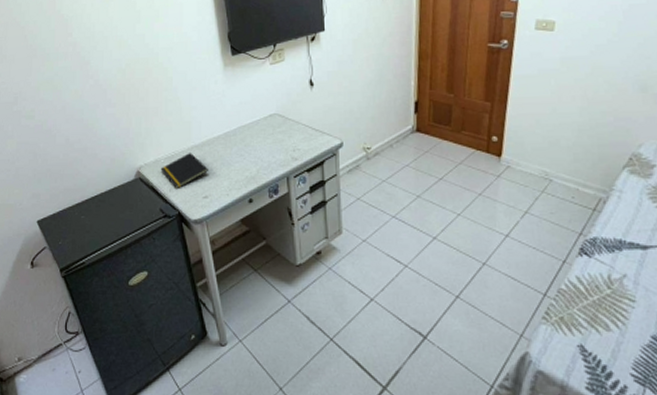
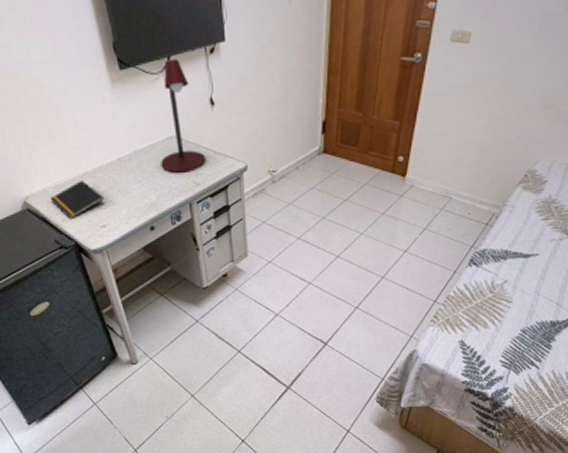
desk lamp: none [262,46,304,148] -> present [161,59,206,173]

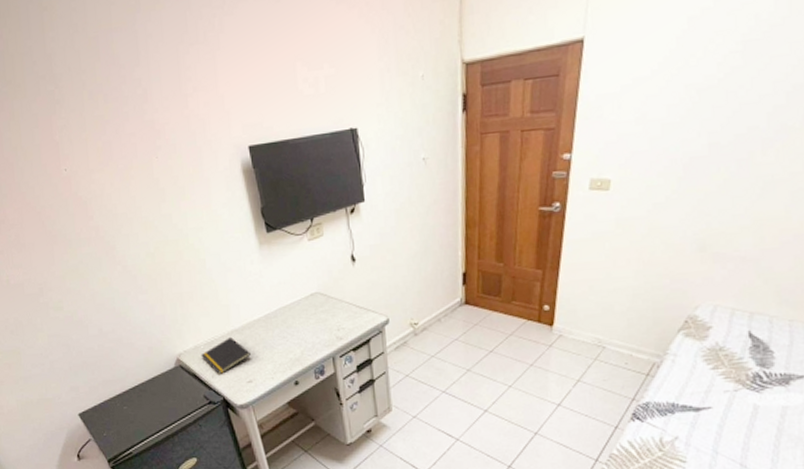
desk lamp: present [161,59,206,173] -> none [305,220,349,328]

